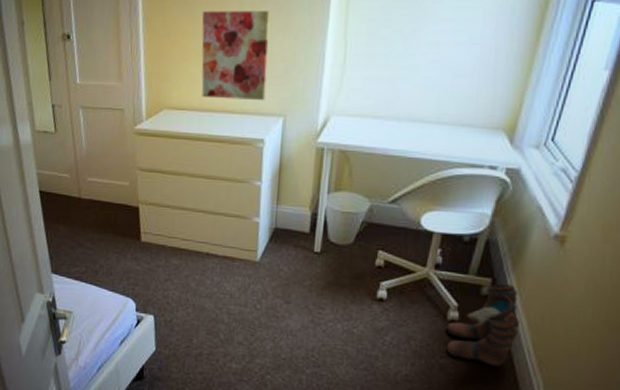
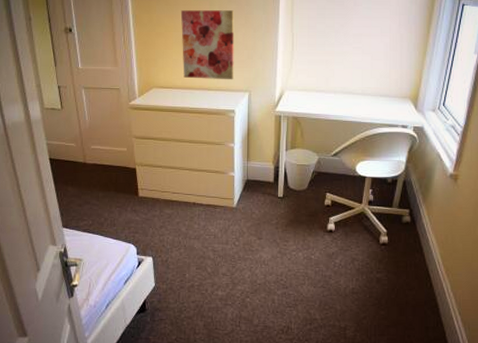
boots: present [446,283,520,367] -> none [379,213,431,276]

